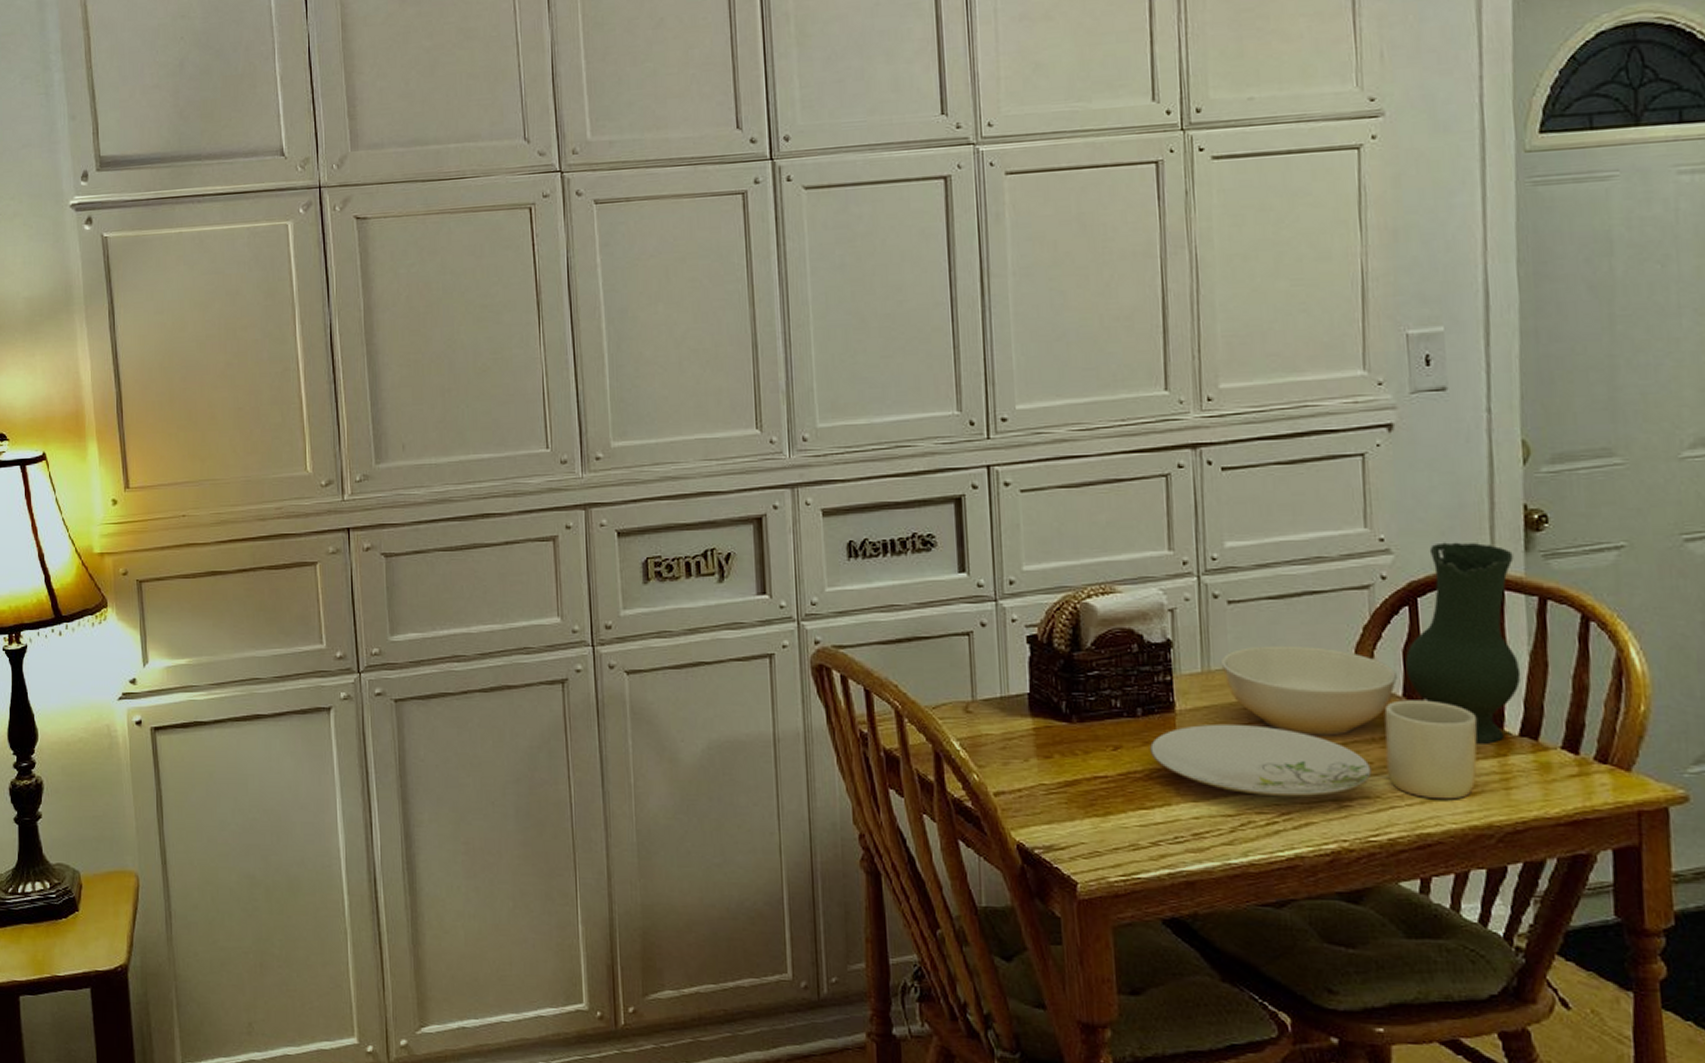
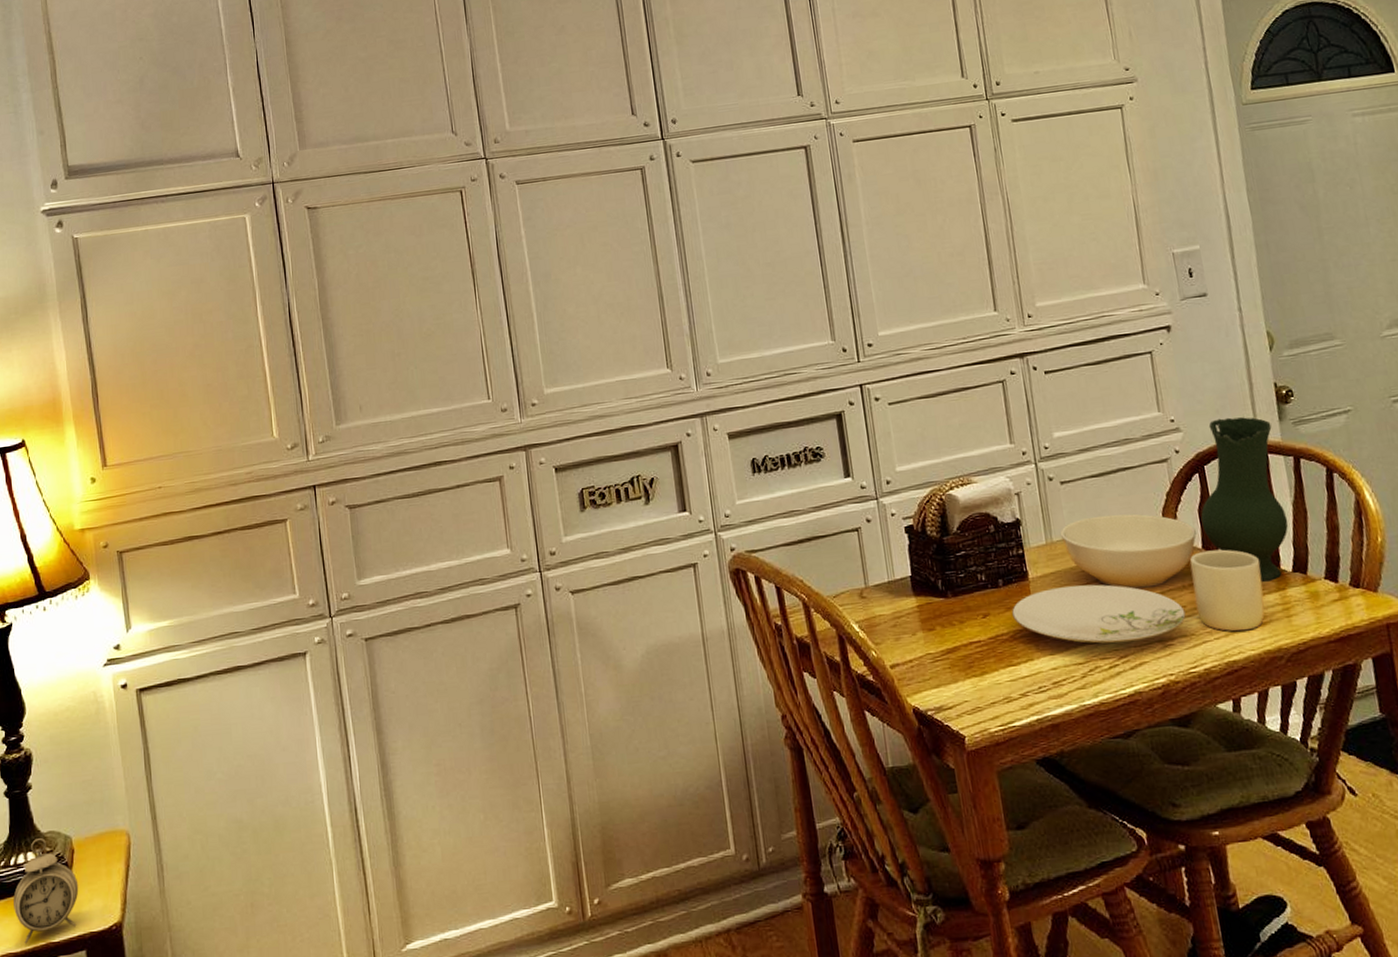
alarm clock: none [20,869,86,974] -> present [13,838,79,944]

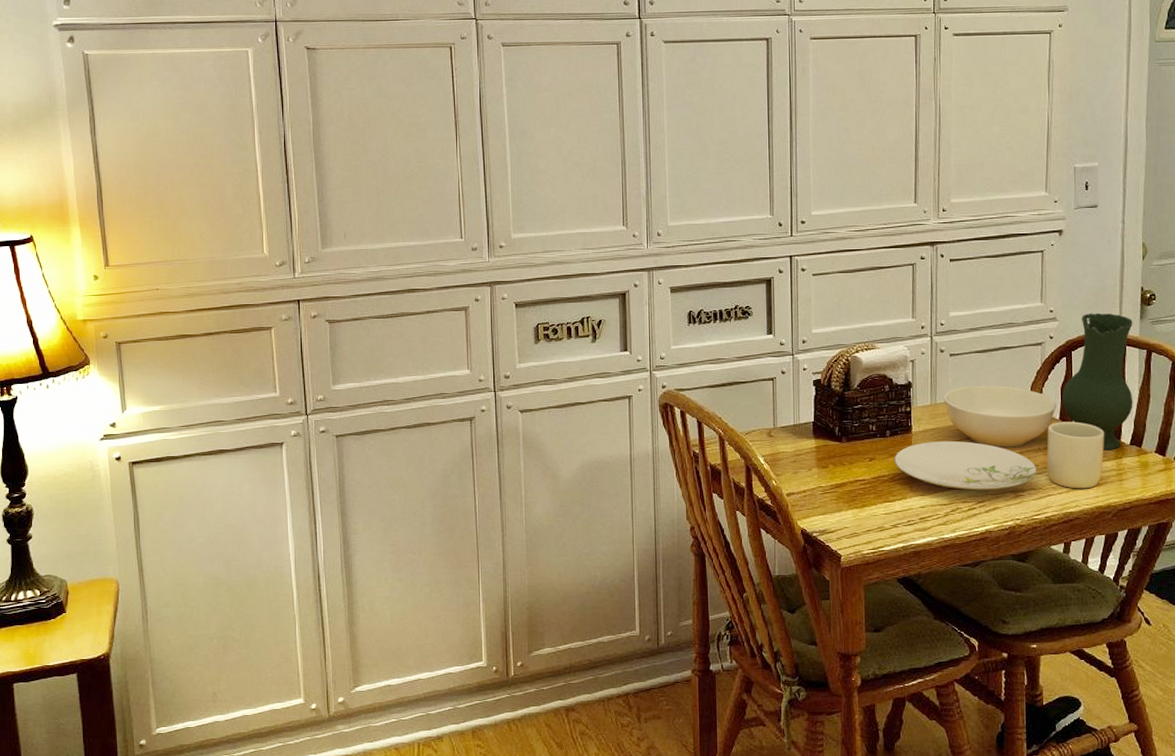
alarm clock: present [13,838,79,944] -> none [13,580,72,665]

